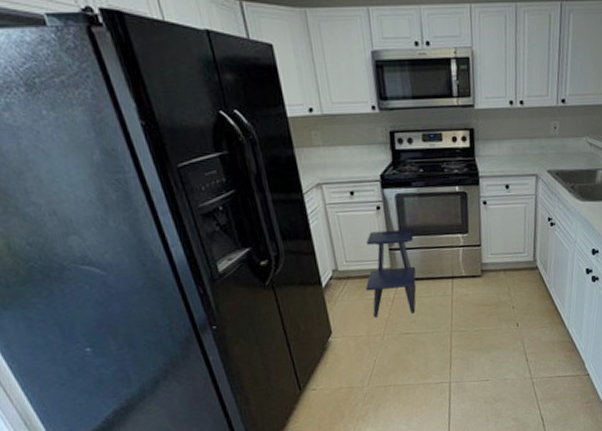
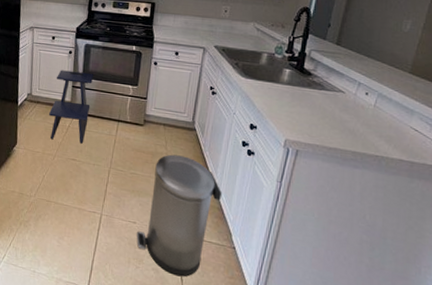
pedal bin: none [491,298,572,418] -> present [136,154,222,277]

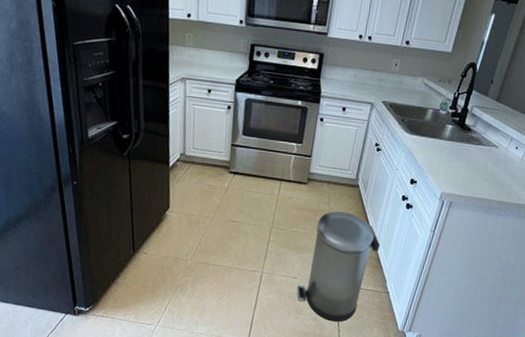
step stool: present [49,70,94,144] -> none [206,127,256,205]

